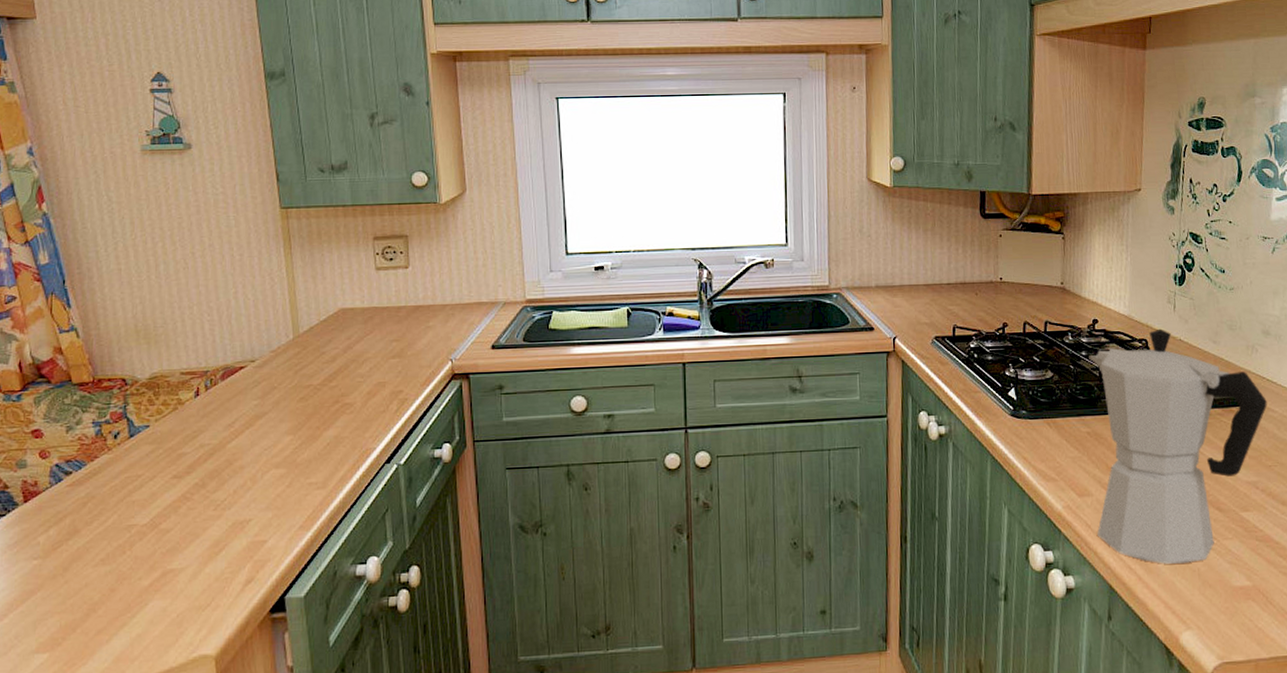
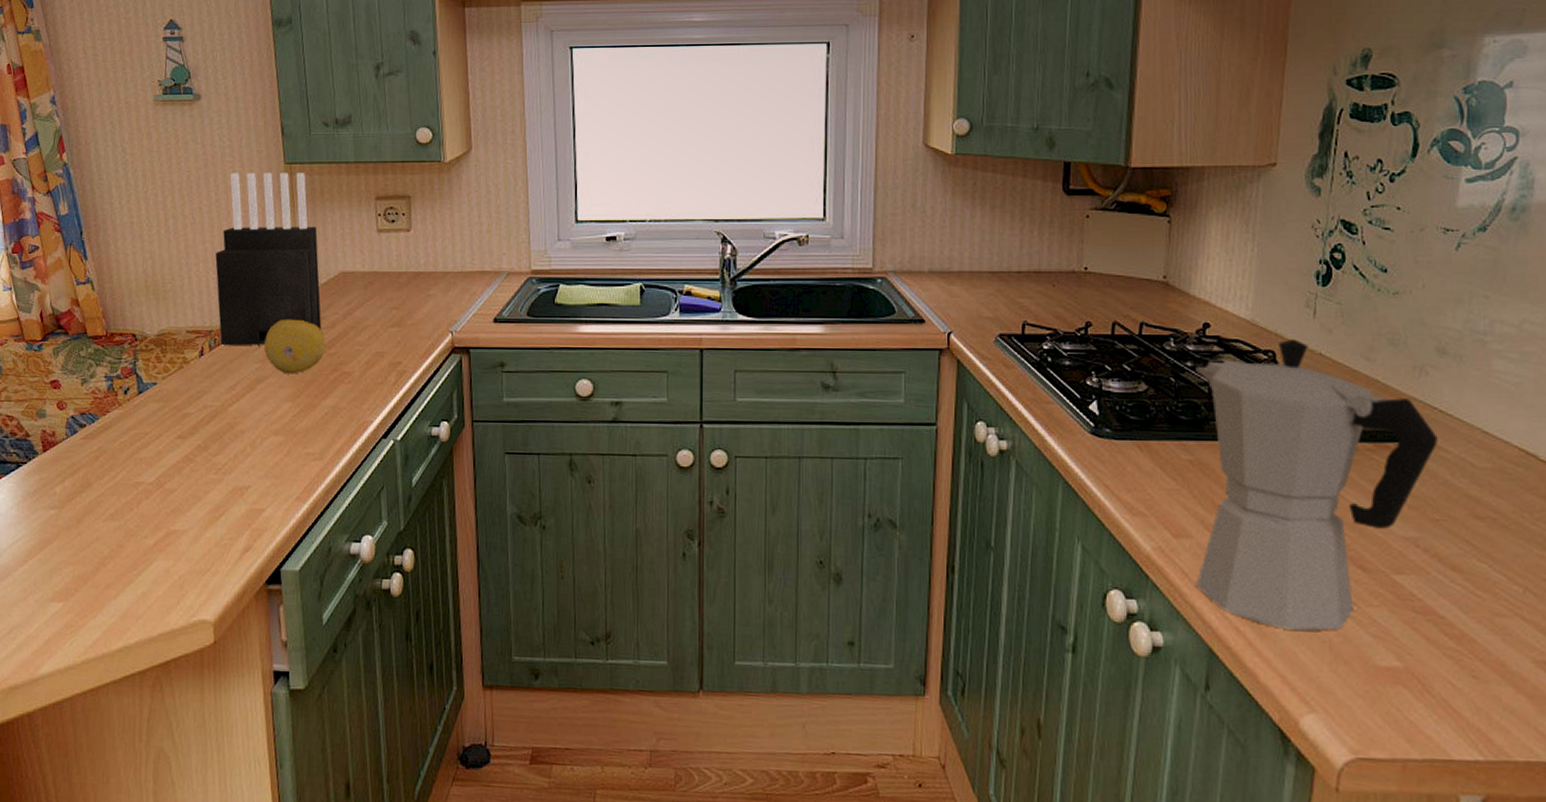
knife block: none [210,216,322,385] -> present [215,173,322,347]
fruit: none [263,355,326,409] -> present [264,319,326,374]

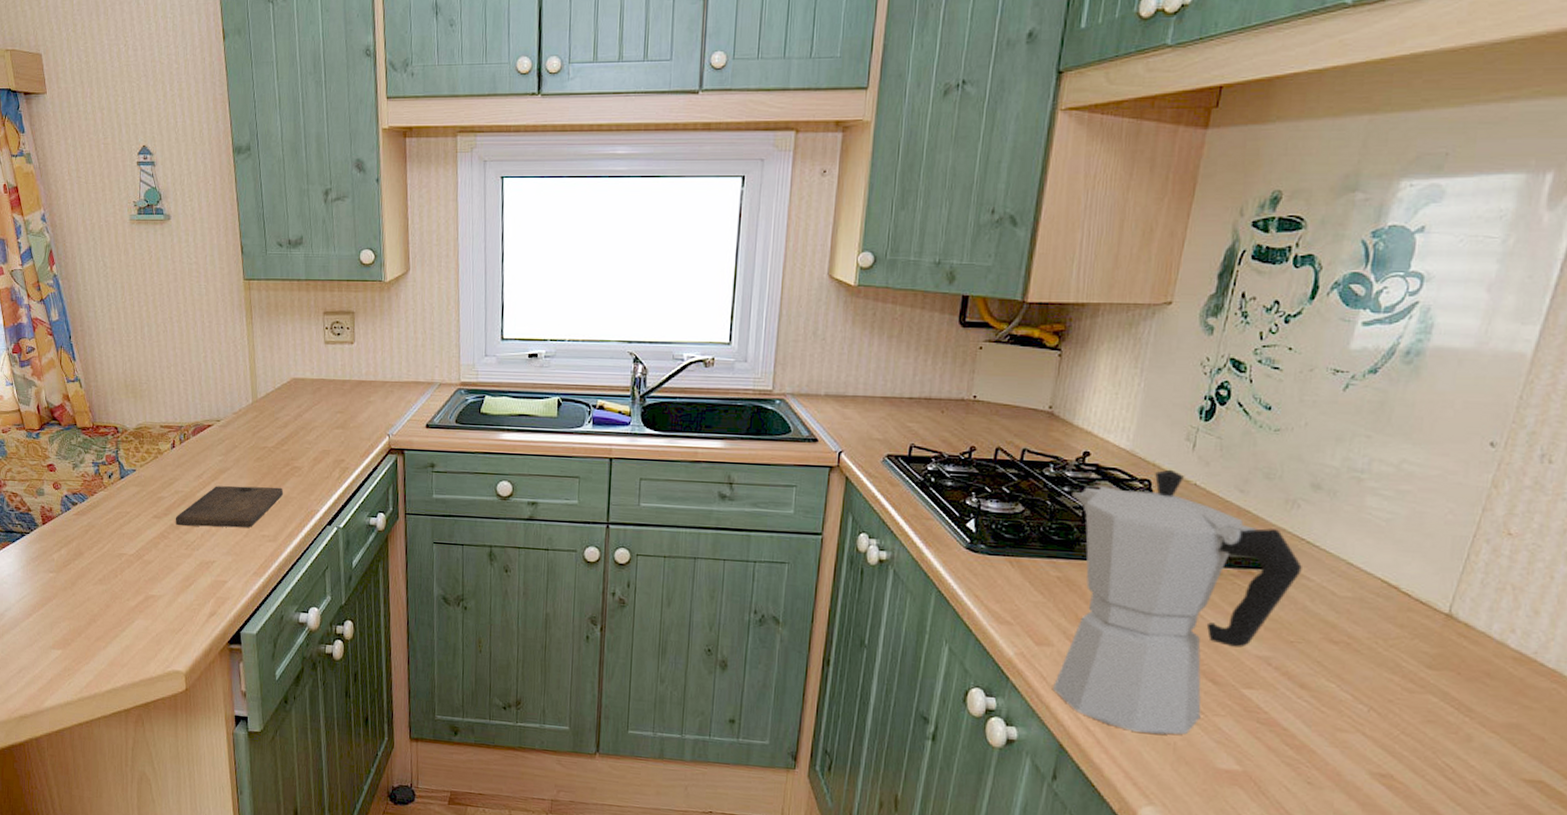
cutting board: none [203,396,330,447] -> present [175,485,283,528]
knife block: present [215,173,322,347] -> none [184,287,276,442]
fruit: present [264,319,326,374] -> none [227,418,279,467]

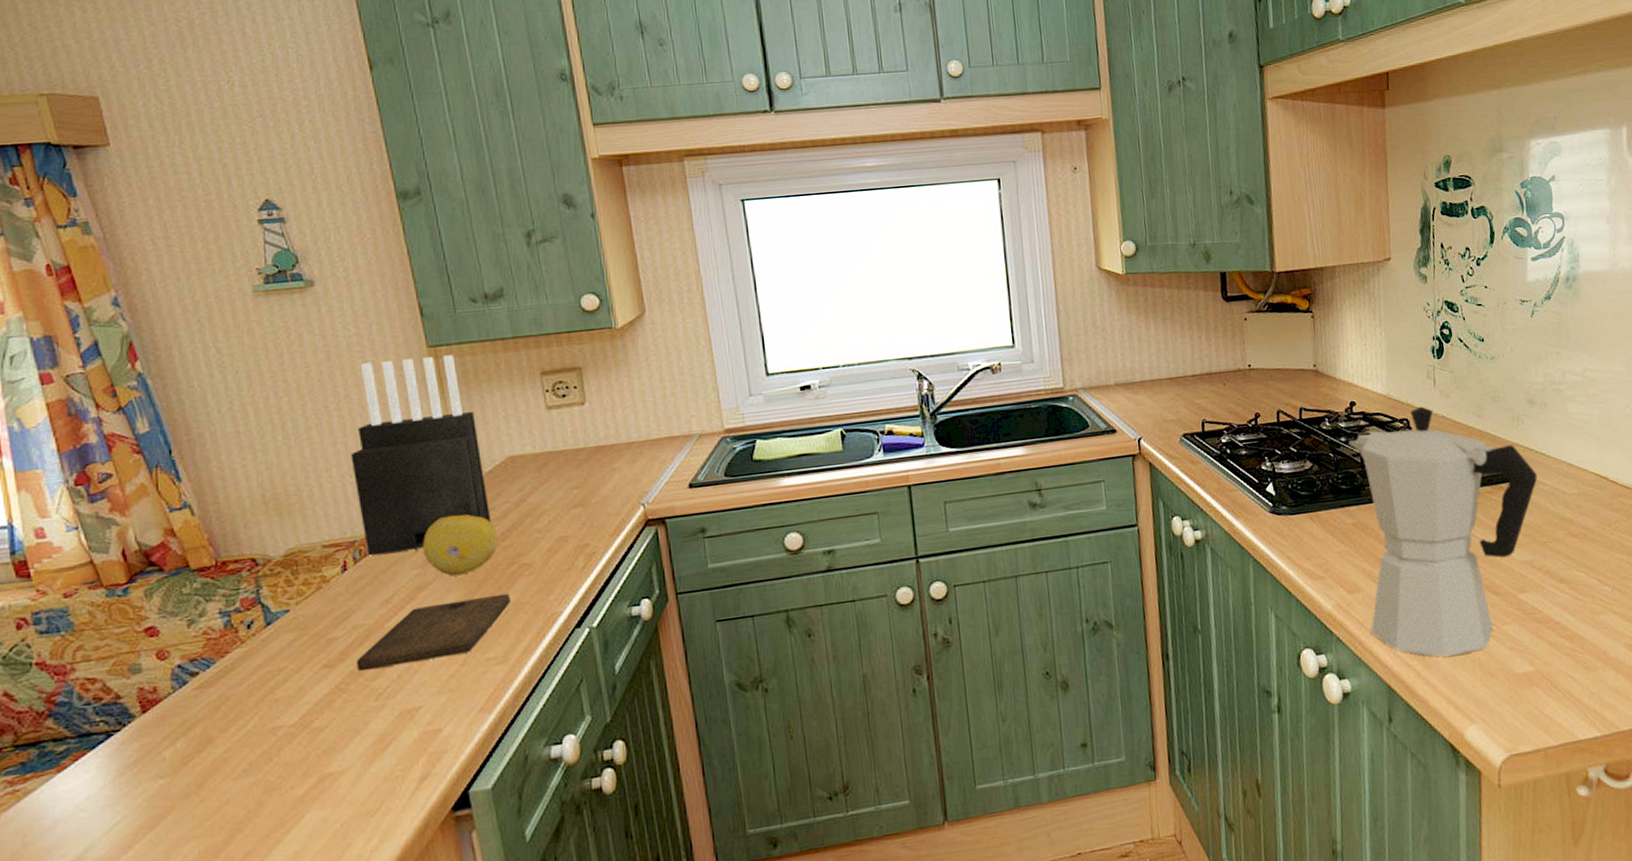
knife block: none [184,287,276,442] -> present [351,355,492,556]
fruit: none [227,418,279,467] -> present [423,514,498,576]

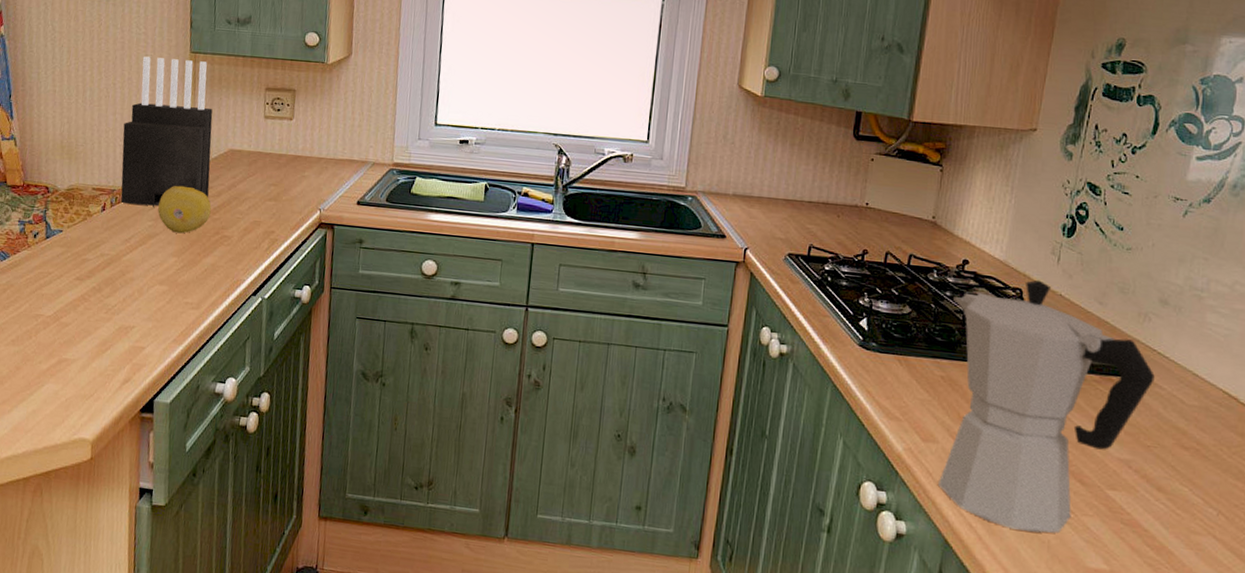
cutting board: present [356,593,510,672] -> none [97,250,211,294]

